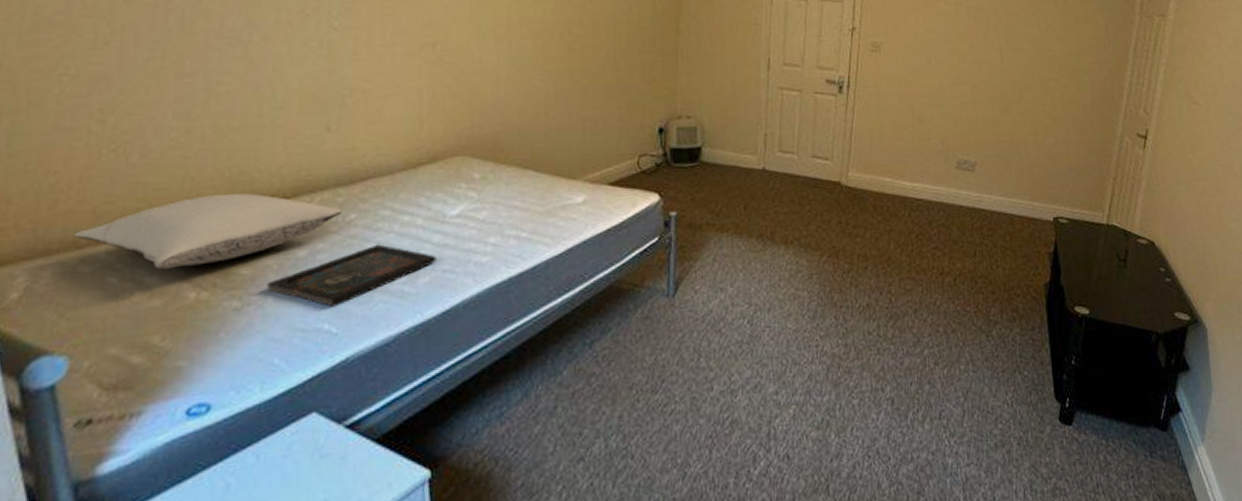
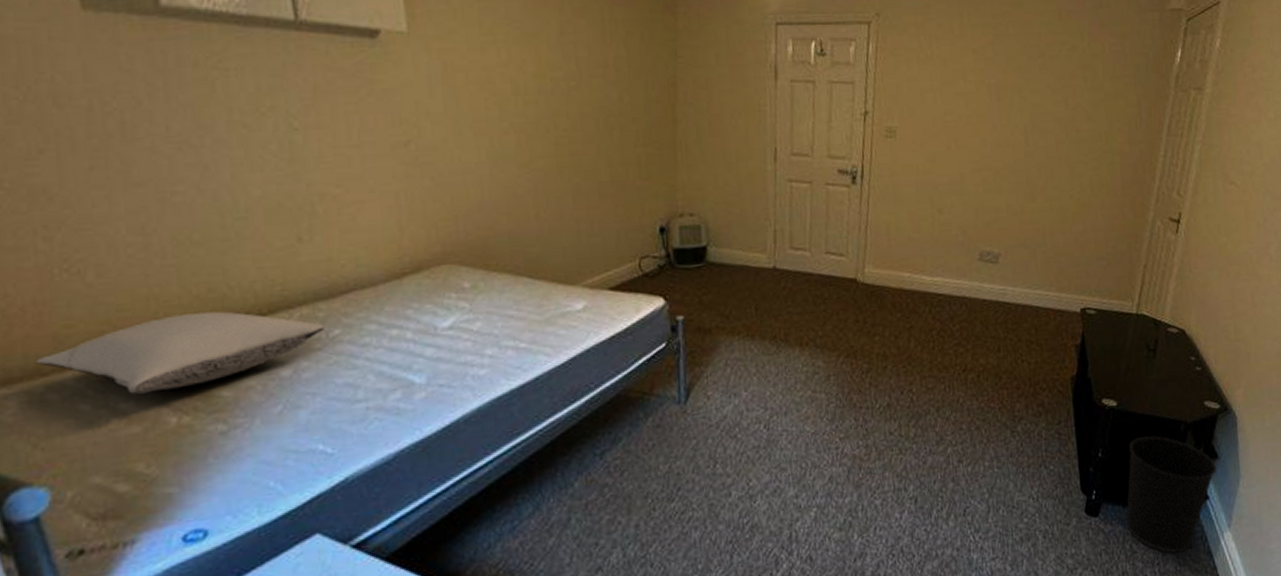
tray: present [267,244,437,307] -> none [252,360,431,427]
wastebasket: none [1099,345,1189,467] -> present [1125,436,1217,554]

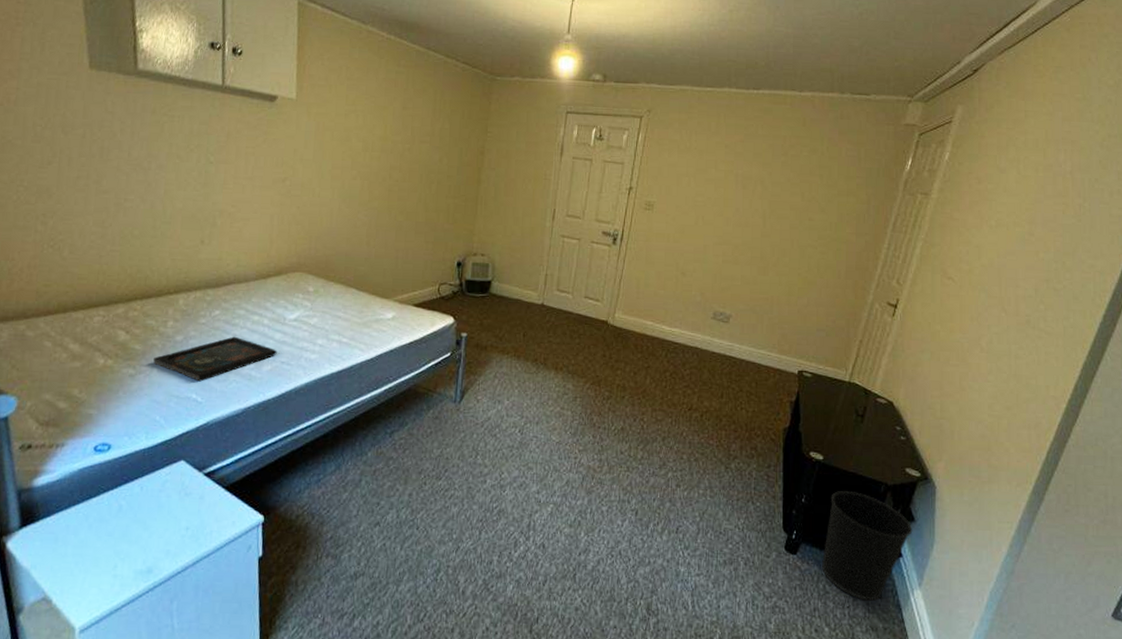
pillow: present [36,311,325,394] -> none [23,286,210,340]
tray: none [252,360,431,427] -> present [153,336,277,382]

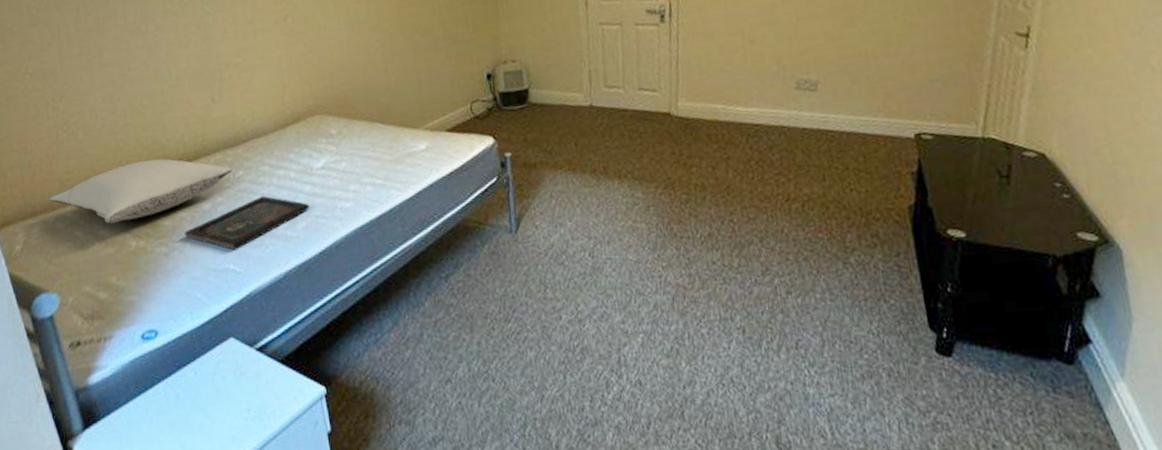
pillow: none [23,286,210,340] -> present [49,158,233,224]
wastebasket: present [821,490,913,601] -> none [984,270,1101,403]

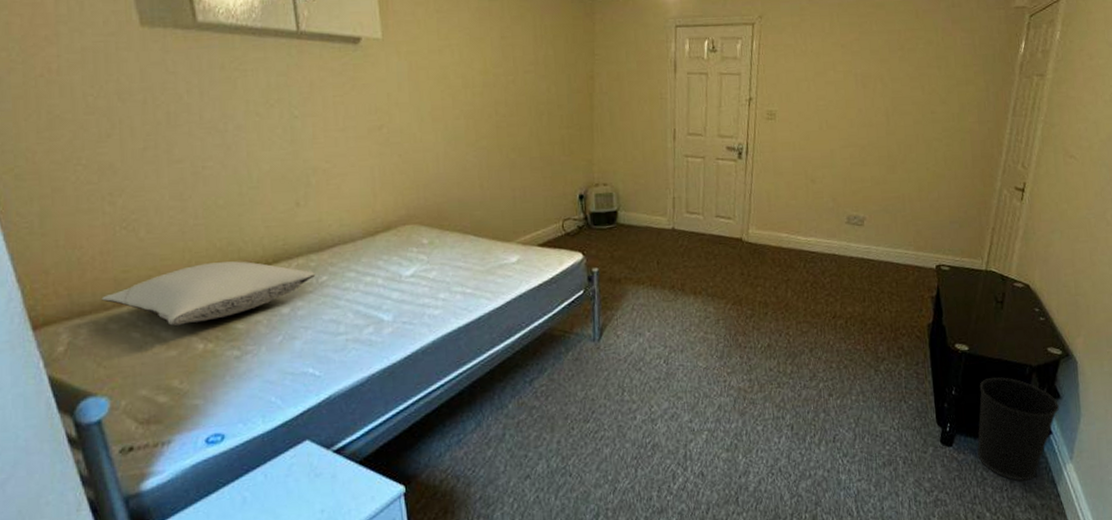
tray: present [185,195,310,251] -> none [260,301,397,355]
wastebasket: none [984,270,1101,403] -> present [977,377,1060,481]

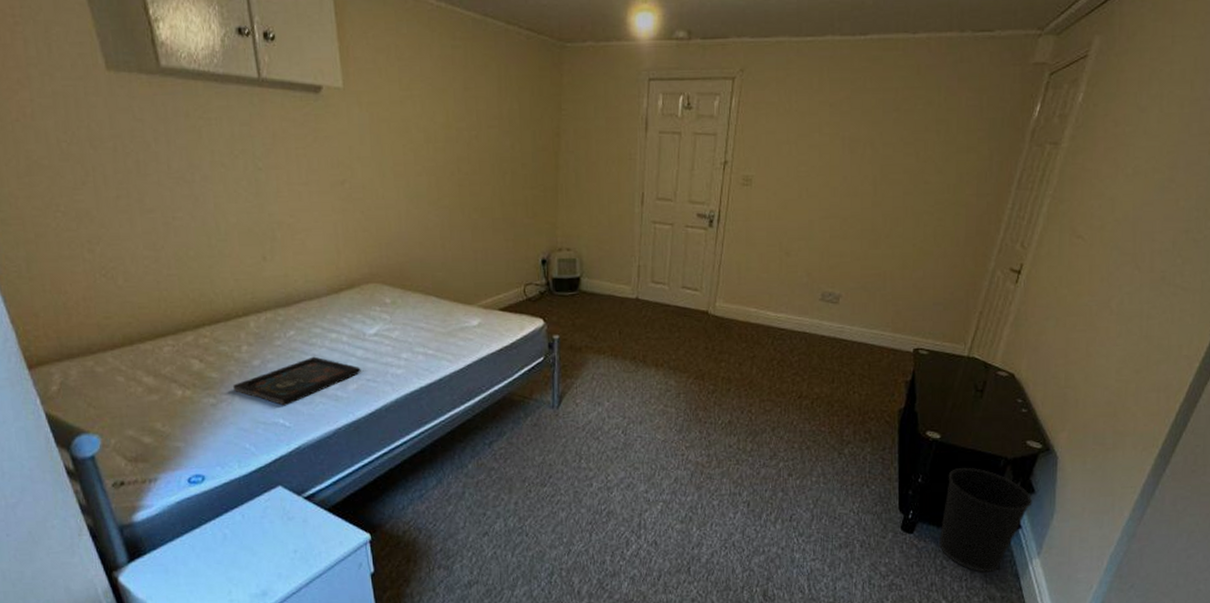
pillow: present [101,261,316,326] -> none [87,312,284,371]
tray: none [260,301,397,355] -> present [233,356,361,406]

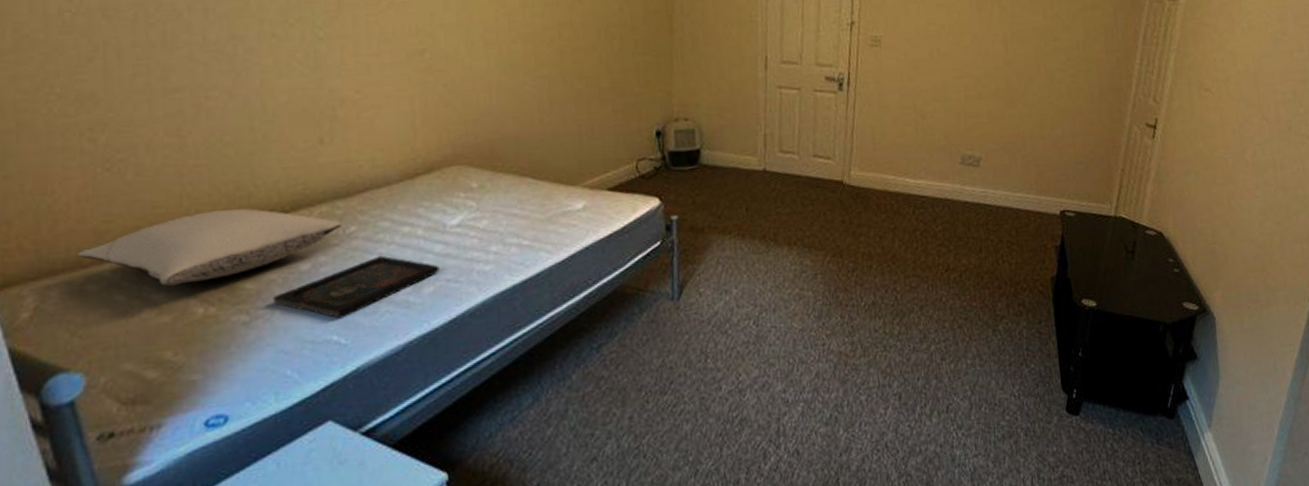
pillow: none [87,312,284,371] -> present [77,208,343,286]
wastebasket: present [938,467,1033,573] -> none [1106,336,1197,453]

